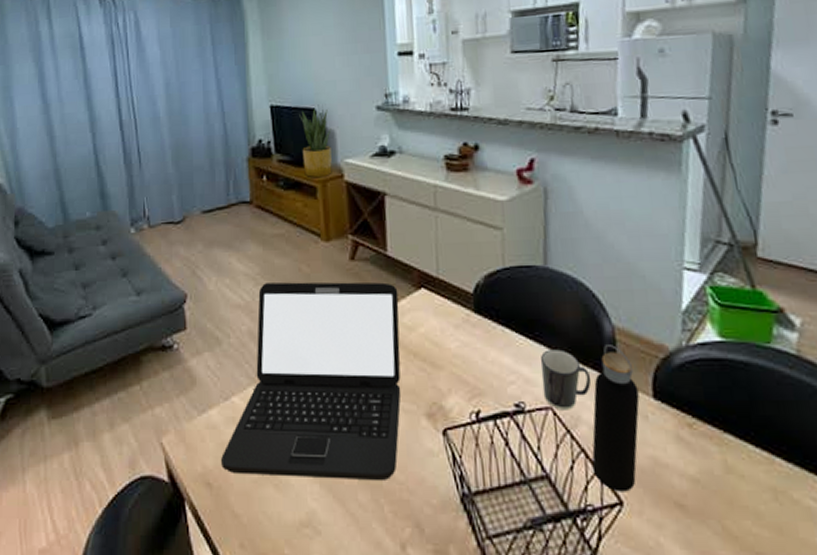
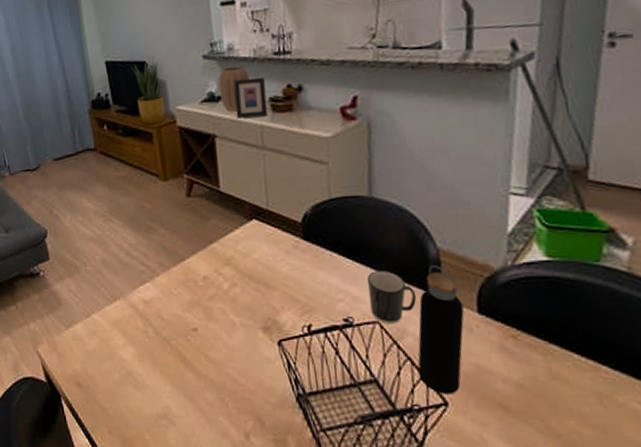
laptop: present [221,282,401,480] -> none [87,215,239,382]
vase: none [391,120,424,169] -> present [217,66,249,112]
picture frame: none [408,133,442,176] -> present [234,77,268,118]

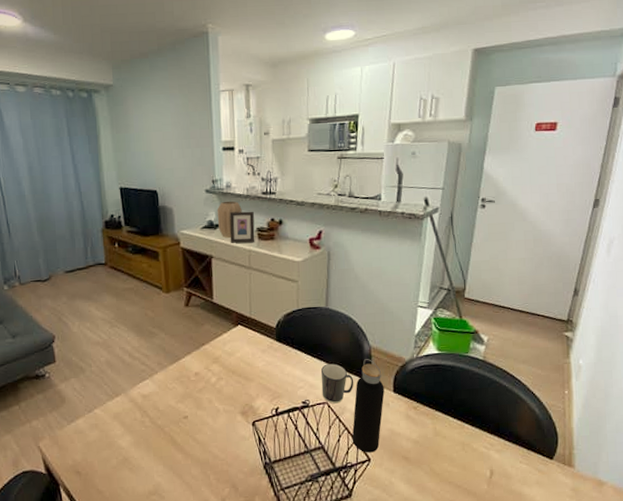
planter: present [132,61,166,125] -> none [144,191,171,245]

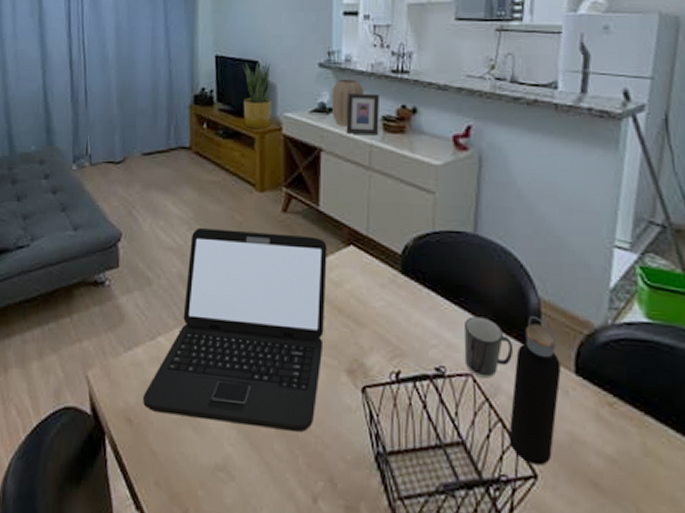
laptop: none [87,322,223,464] -> present [143,228,327,432]
planter: none [144,191,171,245] -> present [243,62,273,130]

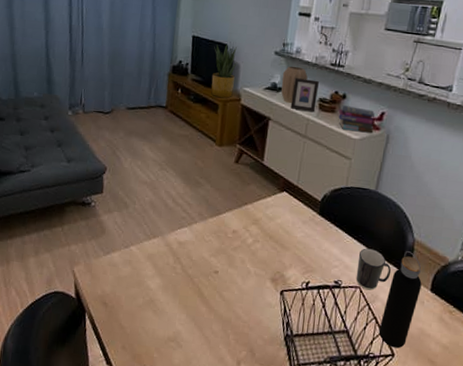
laptop: present [143,228,327,432] -> none [116,169,267,318]
books: none [409,122,460,156] -> present [337,105,375,134]

